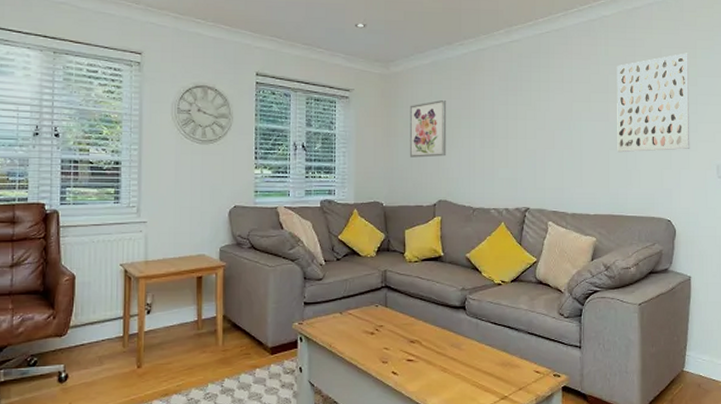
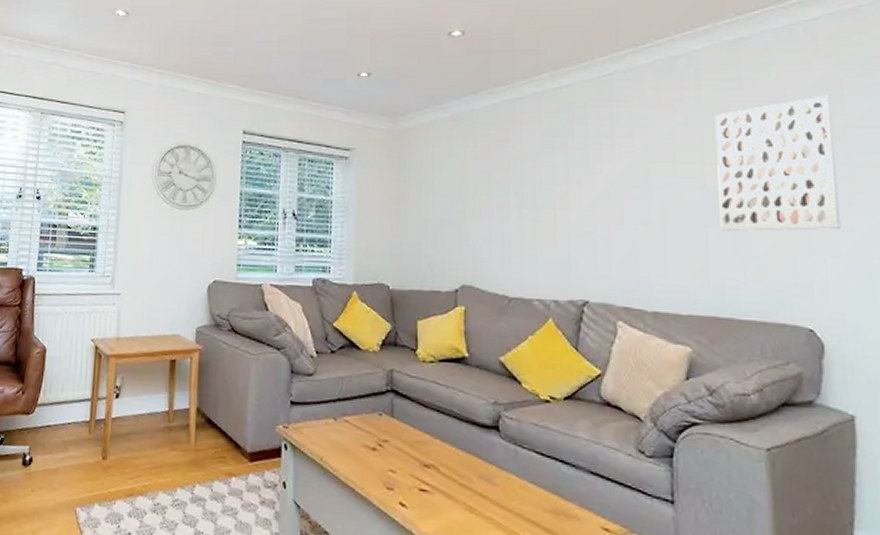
wall art: present [409,99,447,158] -> none [423,160,472,231]

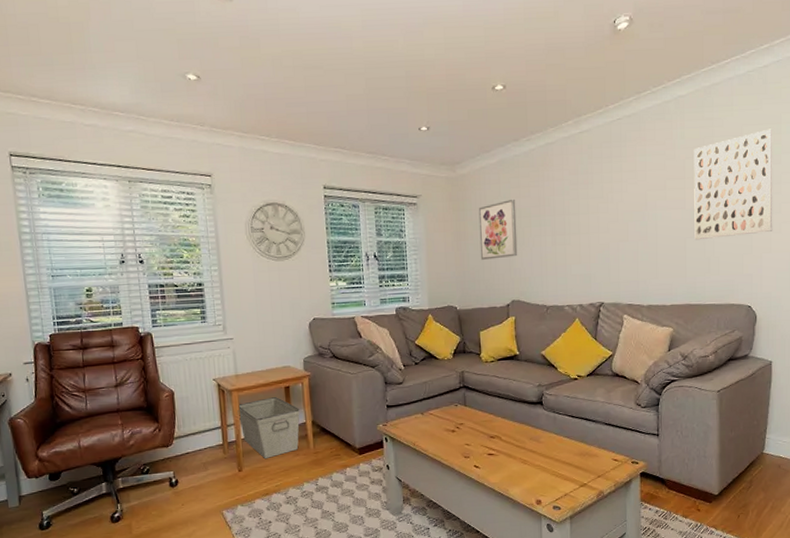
storage bin: none [112,370,184,448] -> present [237,397,300,458]
wall art: none [423,160,472,231] -> present [478,198,518,260]

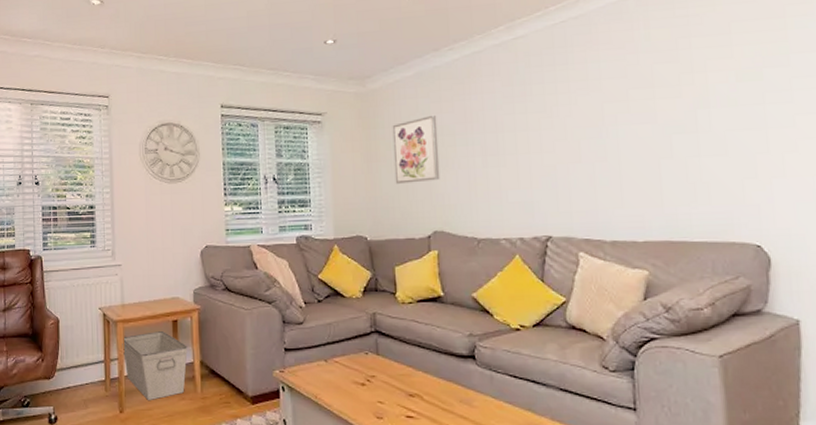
wall art: present [694,128,773,240] -> none [664,24,786,162]

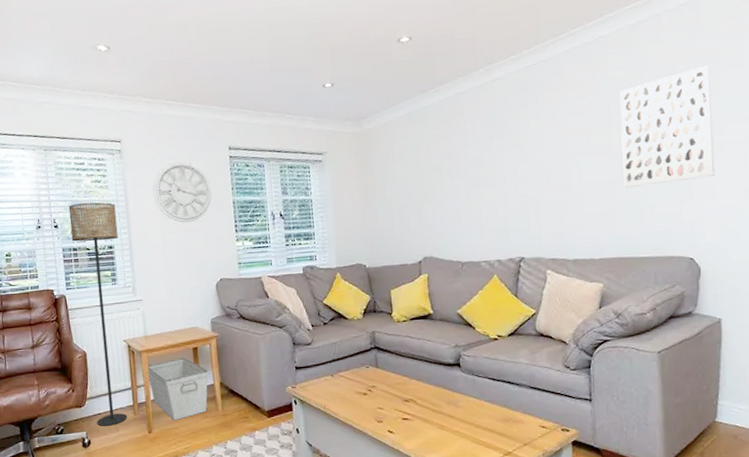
floor lamp: none [51,159,100,402] -> present [68,202,128,426]
wall art: present [392,114,440,184] -> none [386,152,429,216]
wall art: none [664,24,786,162] -> present [619,65,716,189]

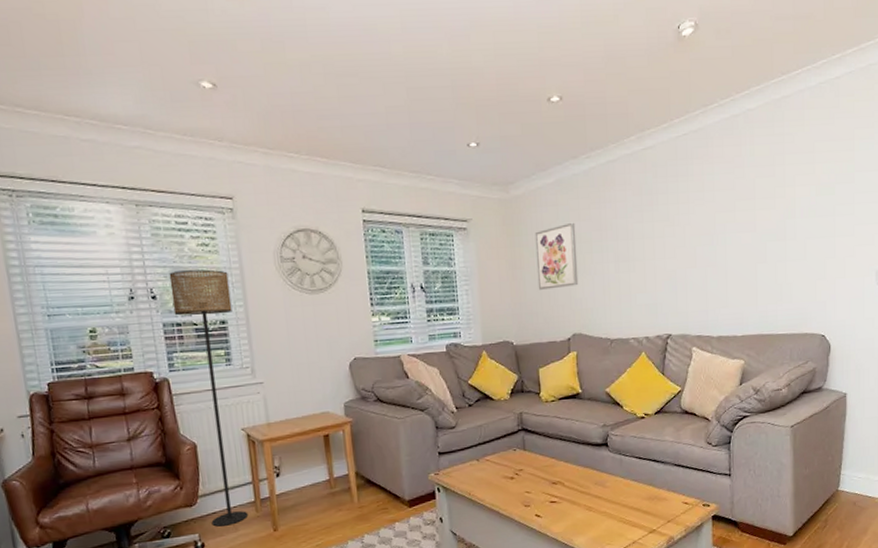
storage bin: present [147,358,208,420] -> none [270,447,342,516]
wall art: none [386,152,429,216] -> present [534,222,579,290]
wall art: present [619,65,716,189] -> none [764,145,846,266]

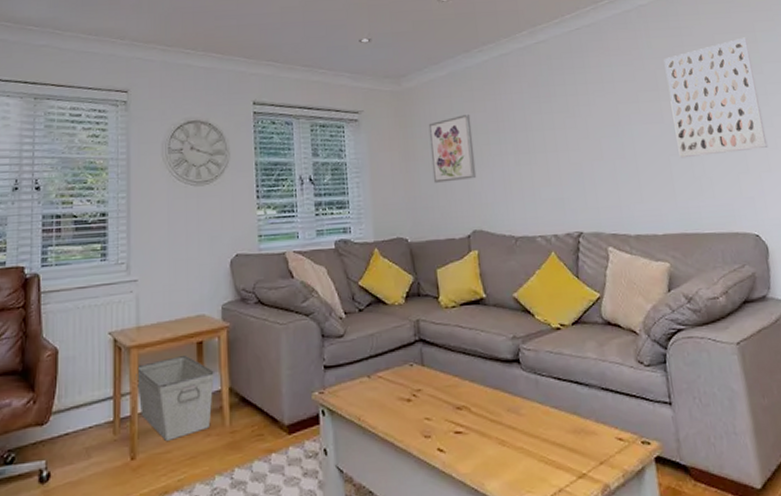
floor lamp: present [169,269,249,527] -> none [55,160,114,452]
storage bin: none [270,447,342,516] -> present [136,356,214,441]
wall art: none [764,145,846,266] -> present [663,37,768,158]

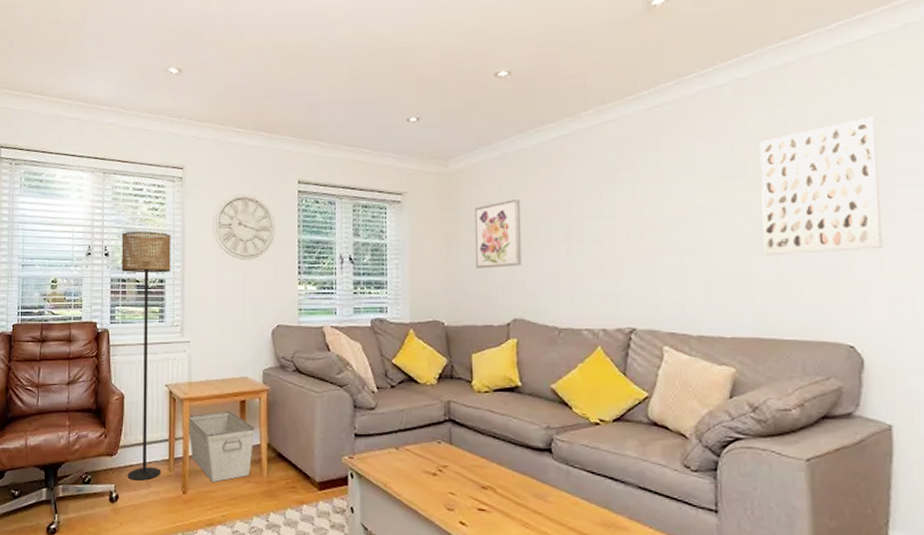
floor lamp: none [55,160,114,452] -> present [121,231,171,481]

